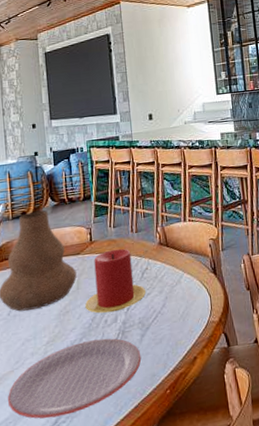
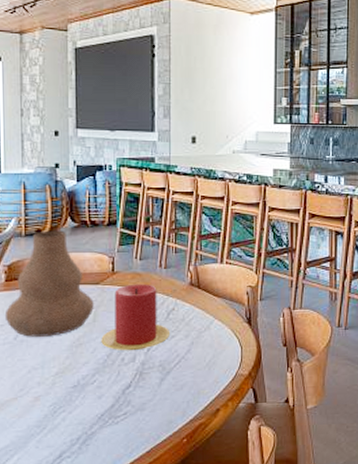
plate: present [7,338,142,419] -> none [8,377,159,451]

